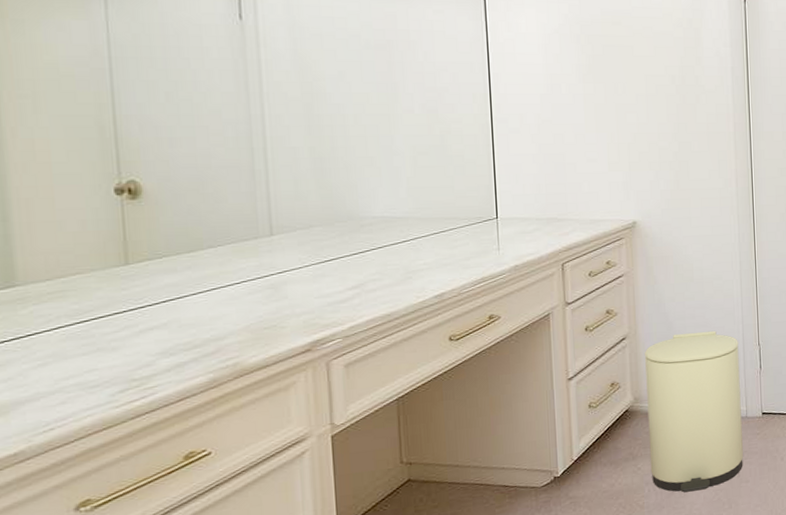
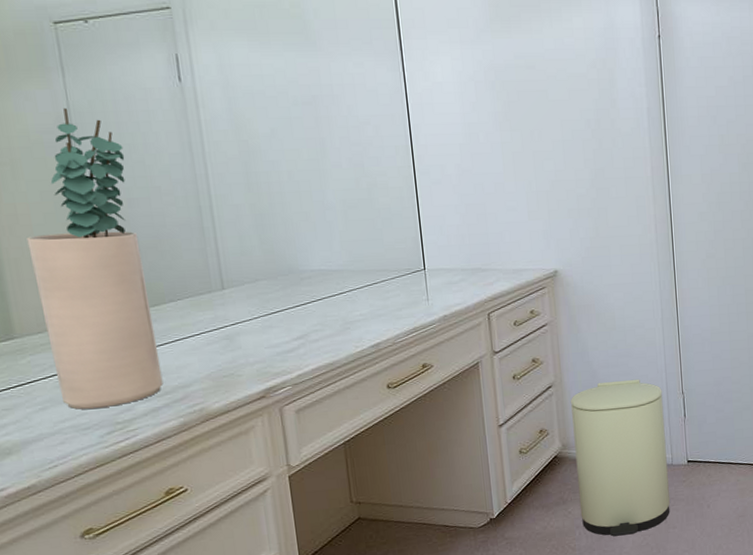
vase: none [43,40,193,365] -> present [26,107,164,410]

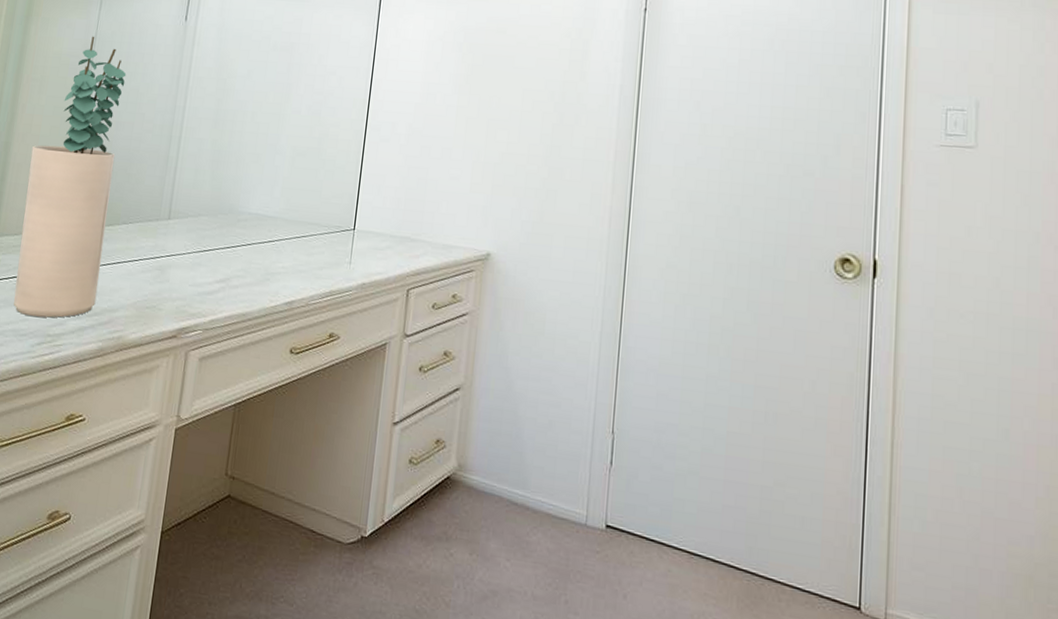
pedal bin: present [570,379,670,537] -> none [463,396,588,607]

